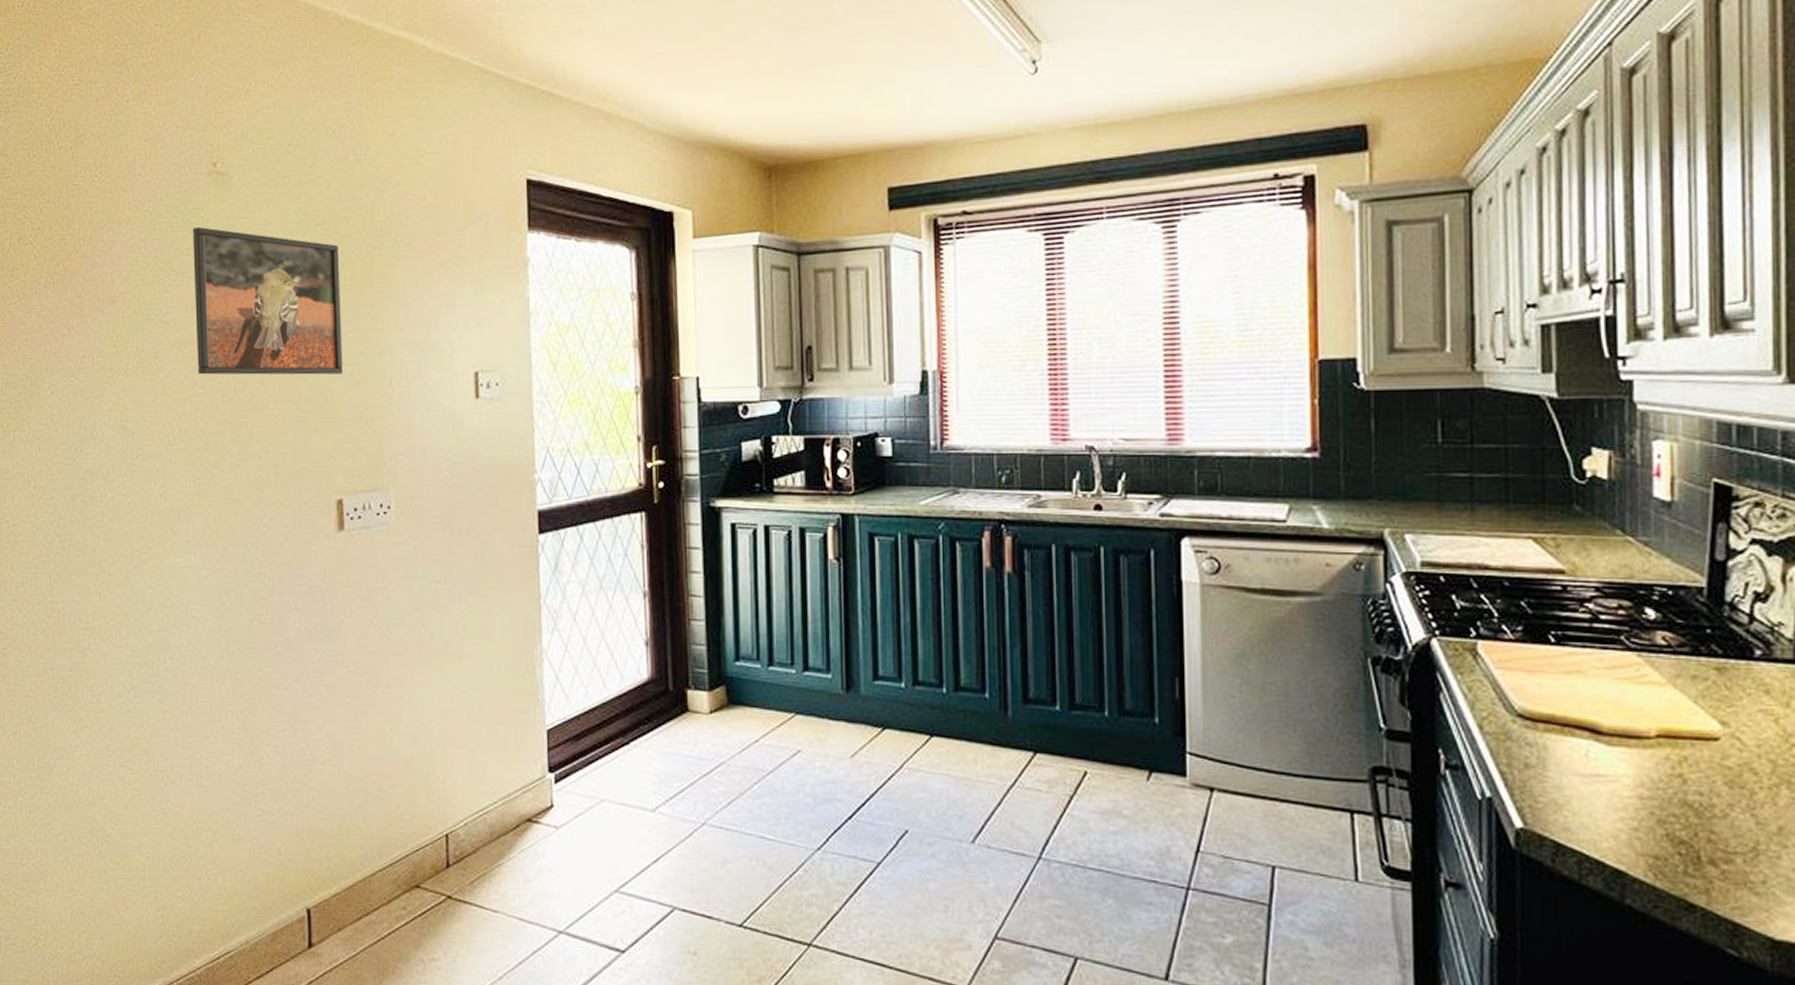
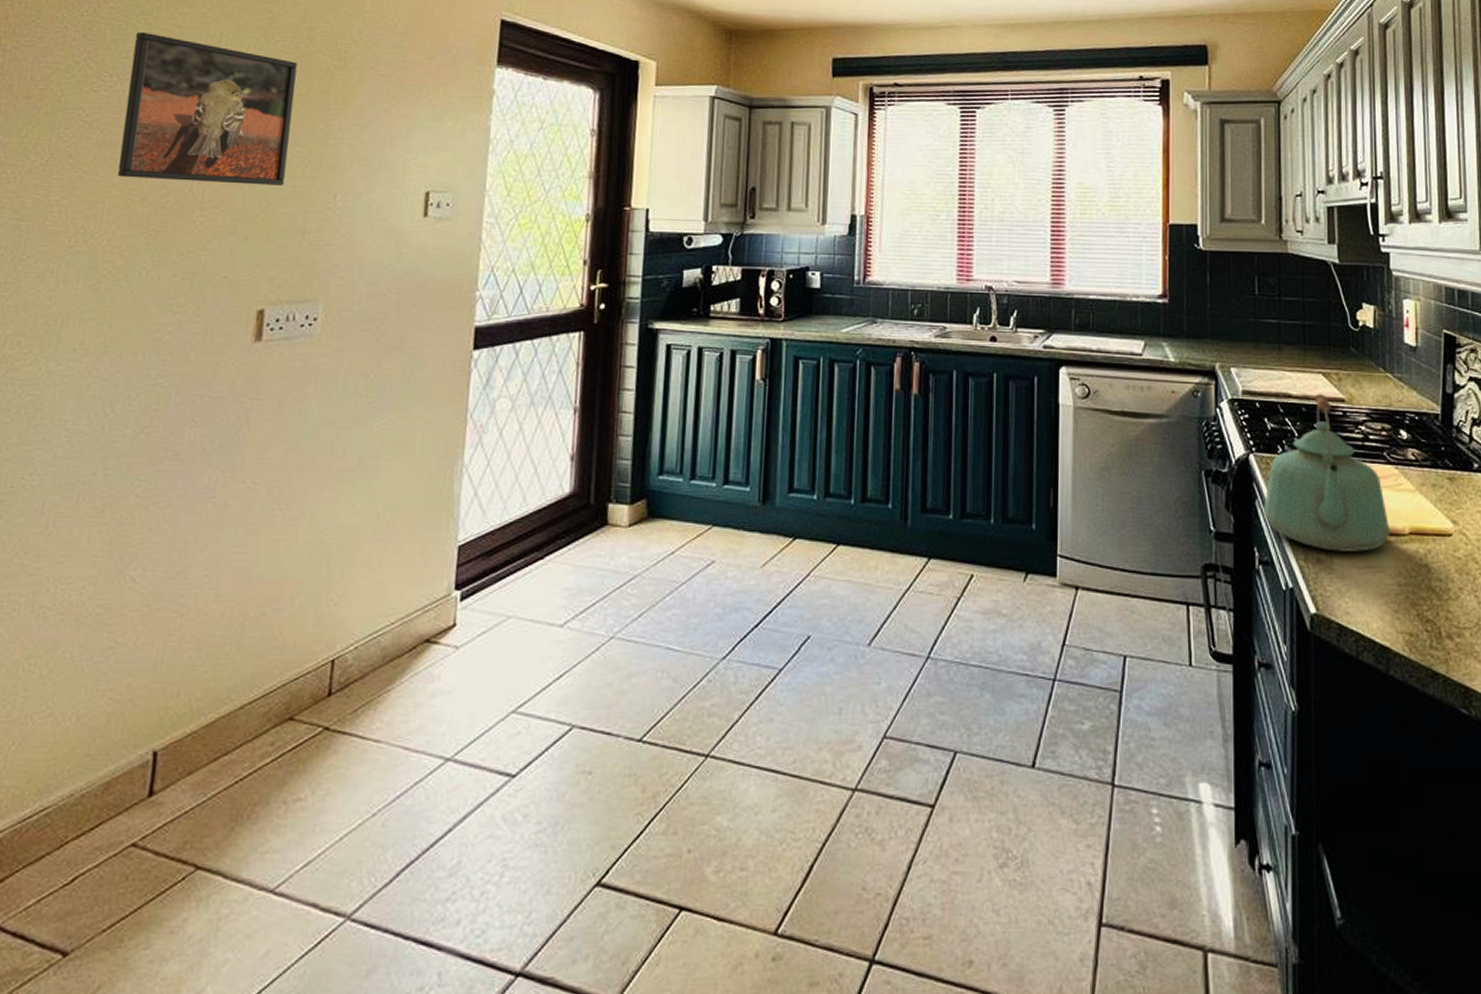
kettle: none [1450,563,1629,759] -> present [1263,393,1391,553]

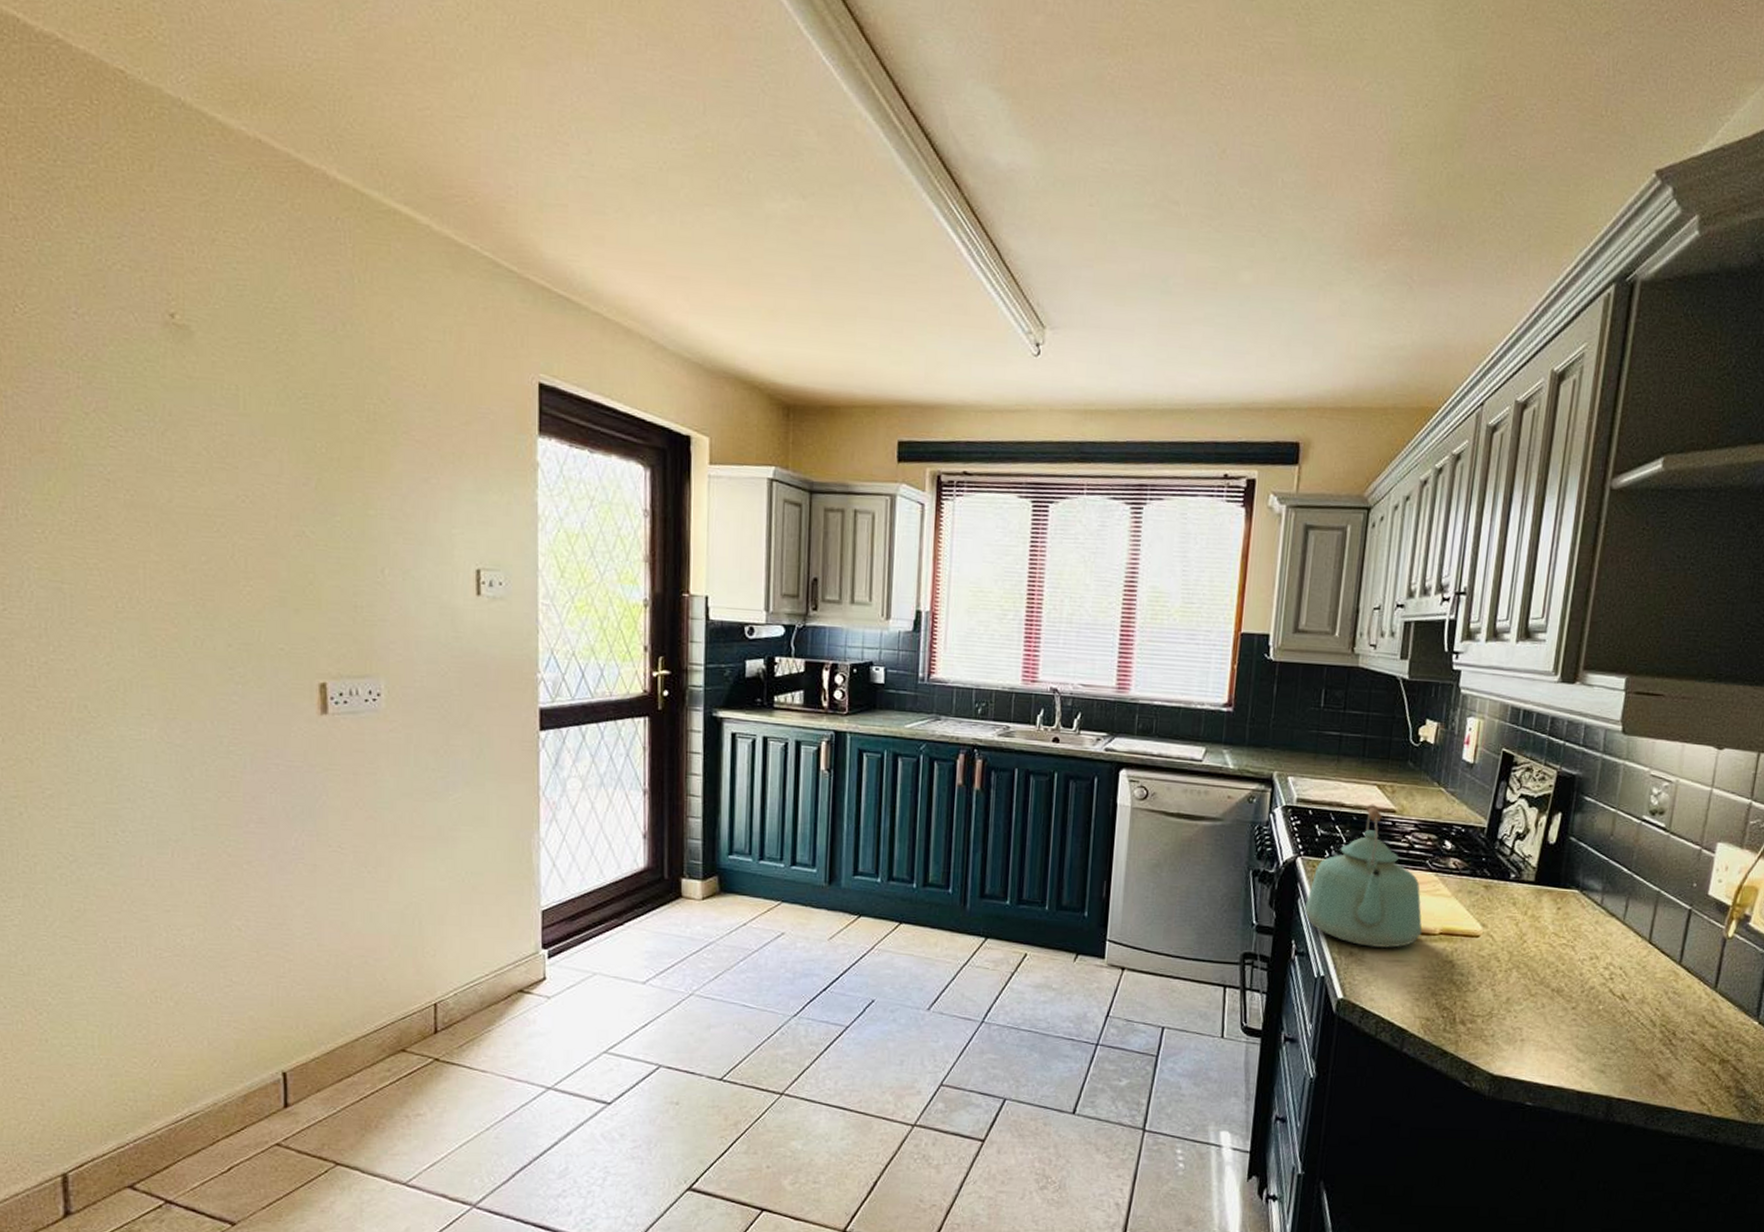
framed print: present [118,31,298,186] -> none [144,381,328,557]

